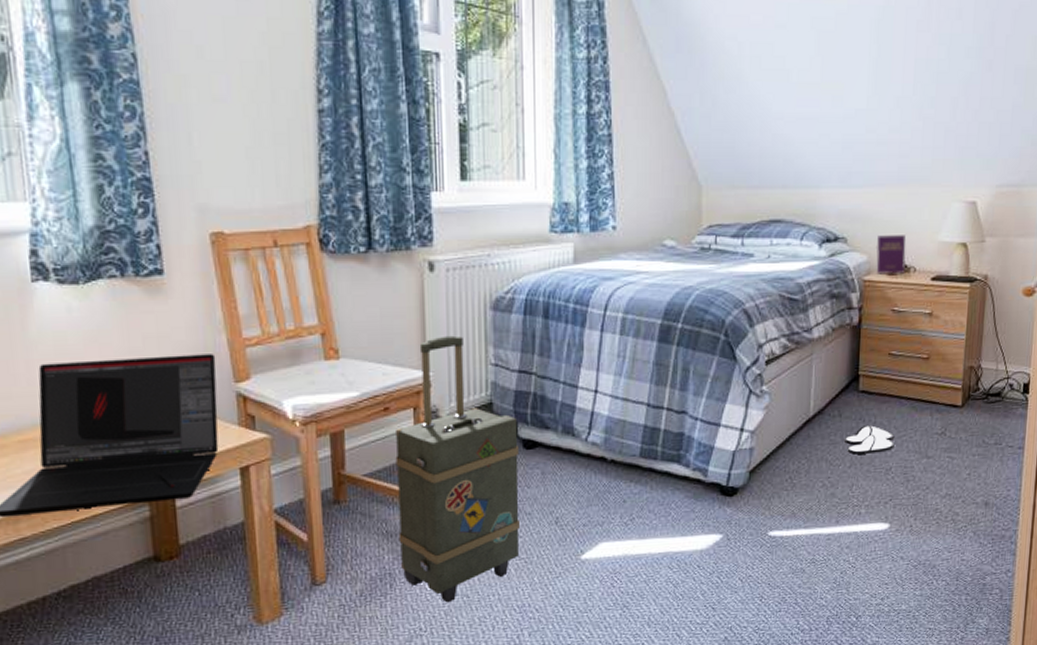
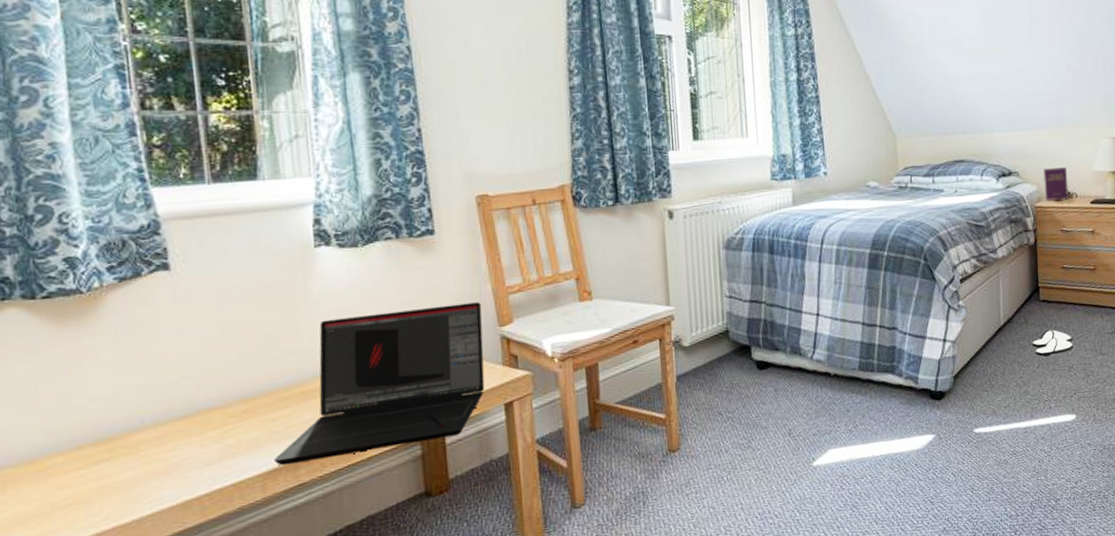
suitcase: present [395,335,520,603] -> none [644,273,759,516]

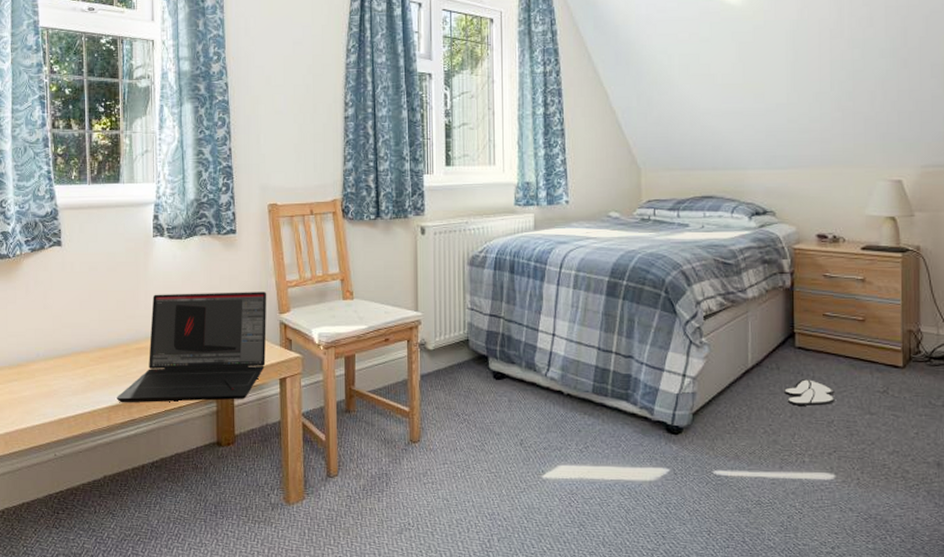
book: present [1043,166,1070,201] -> none [803,208,835,244]

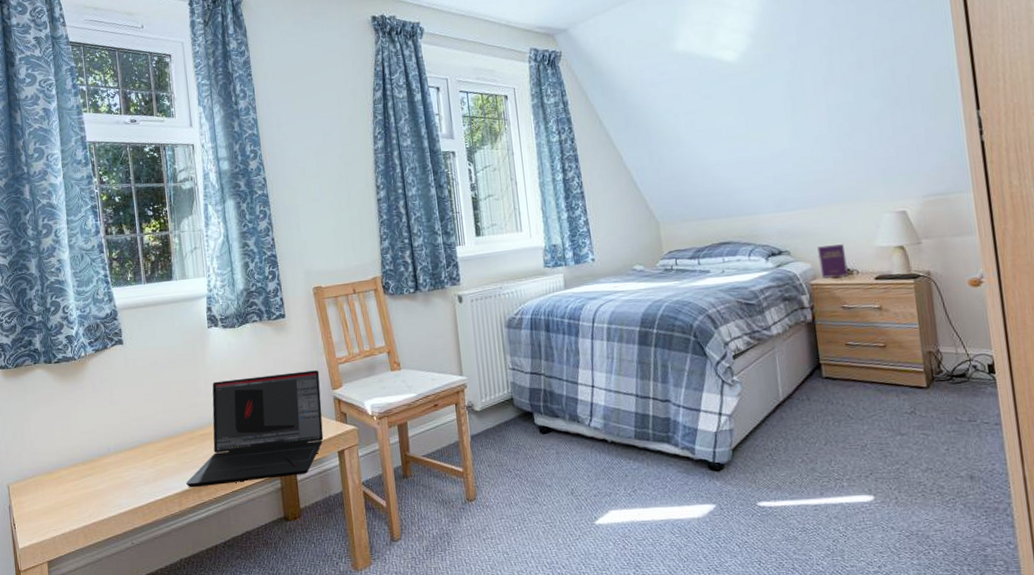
slippers: present [783,379,835,406] -> none [815,407,866,433]
book: none [803,208,835,244] -> present [817,243,850,278]

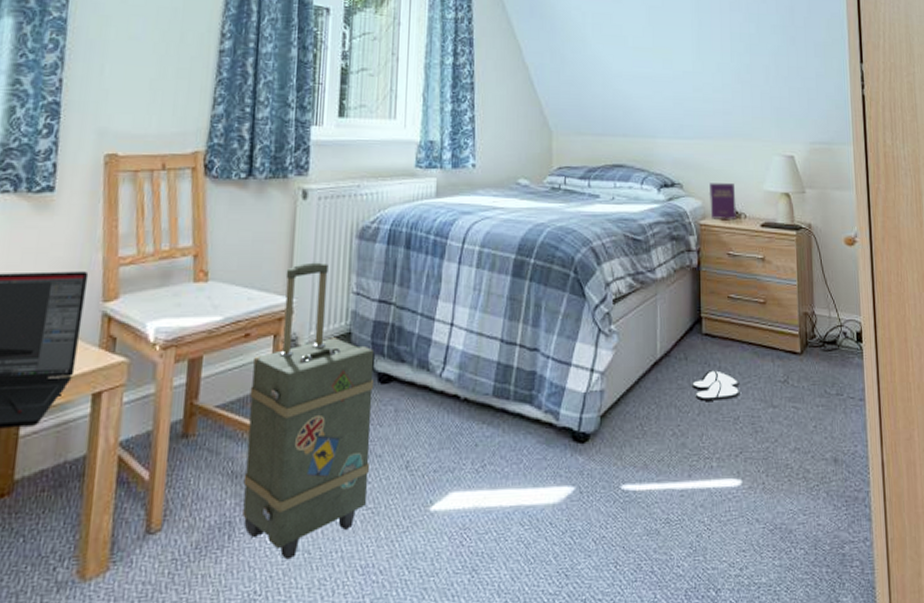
suitcase: none [444,348,545,558] -> present [242,262,375,560]
slippers: none [815,407,866,433] -> present [691,370,740,401]

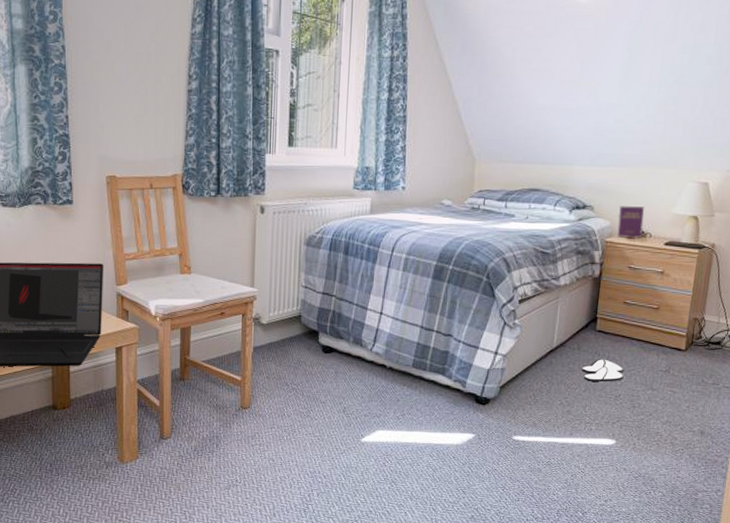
suitcase: present [242,262,375,560] -> none [225,262,320,463]

